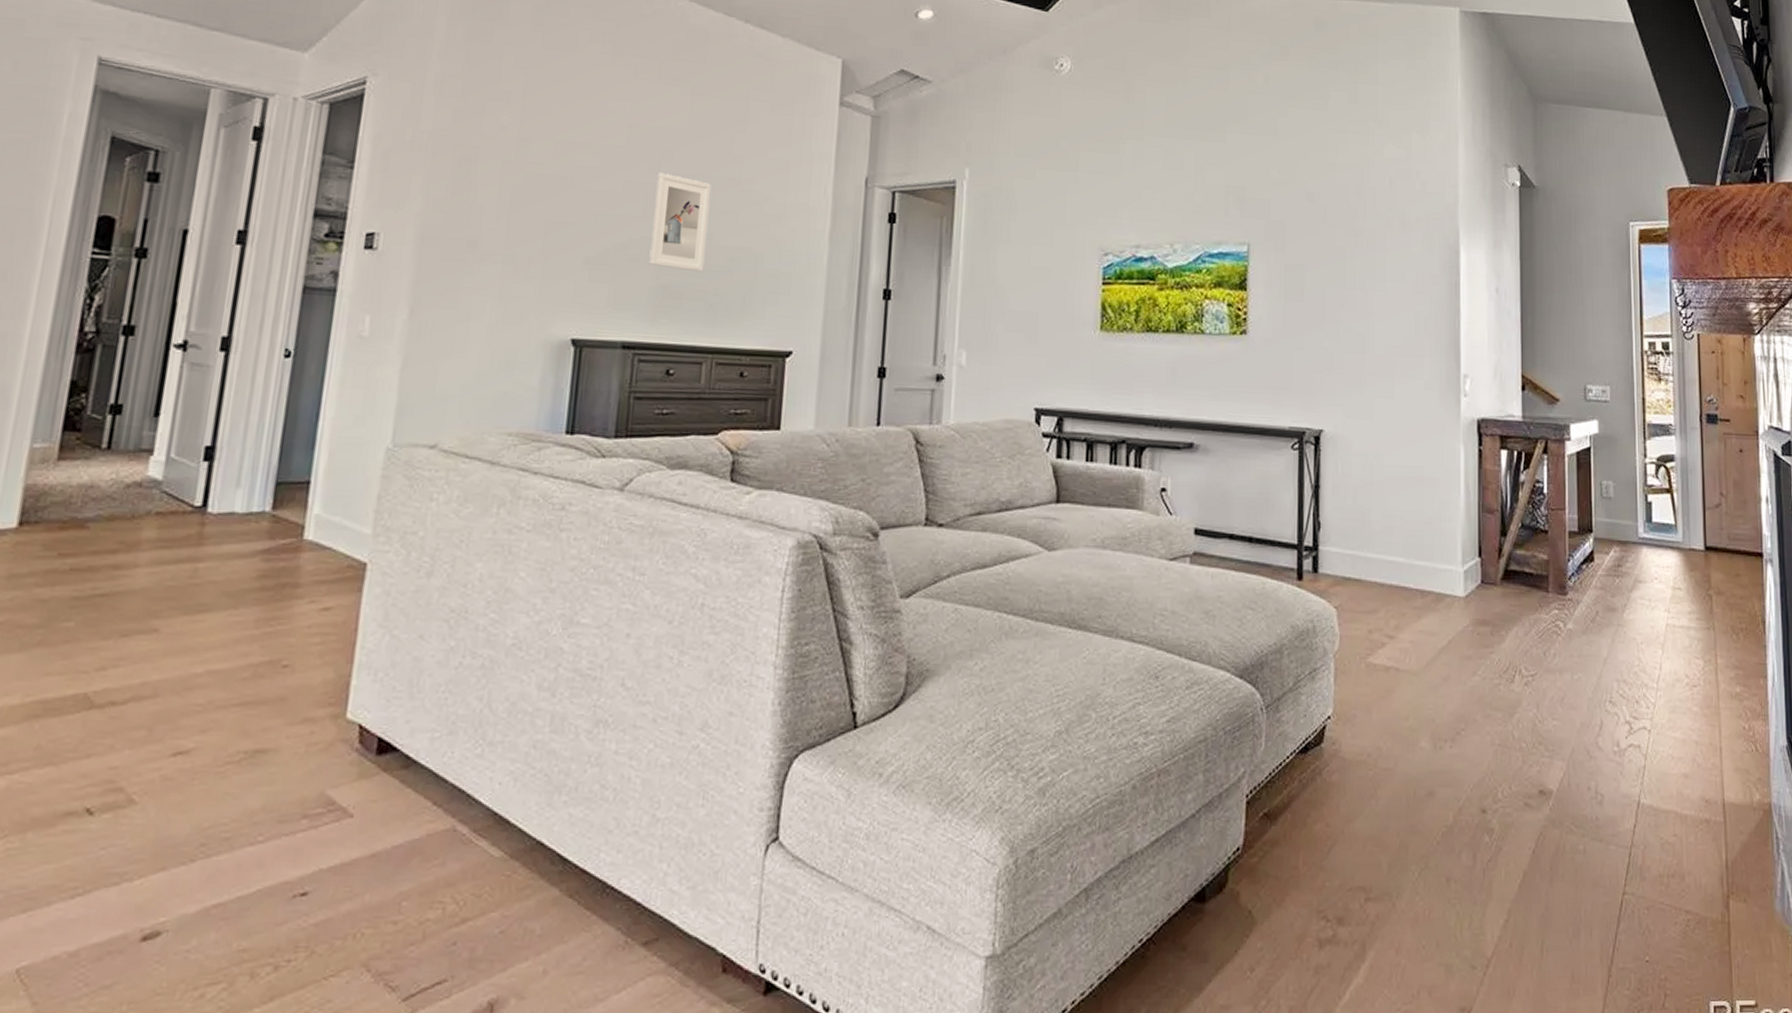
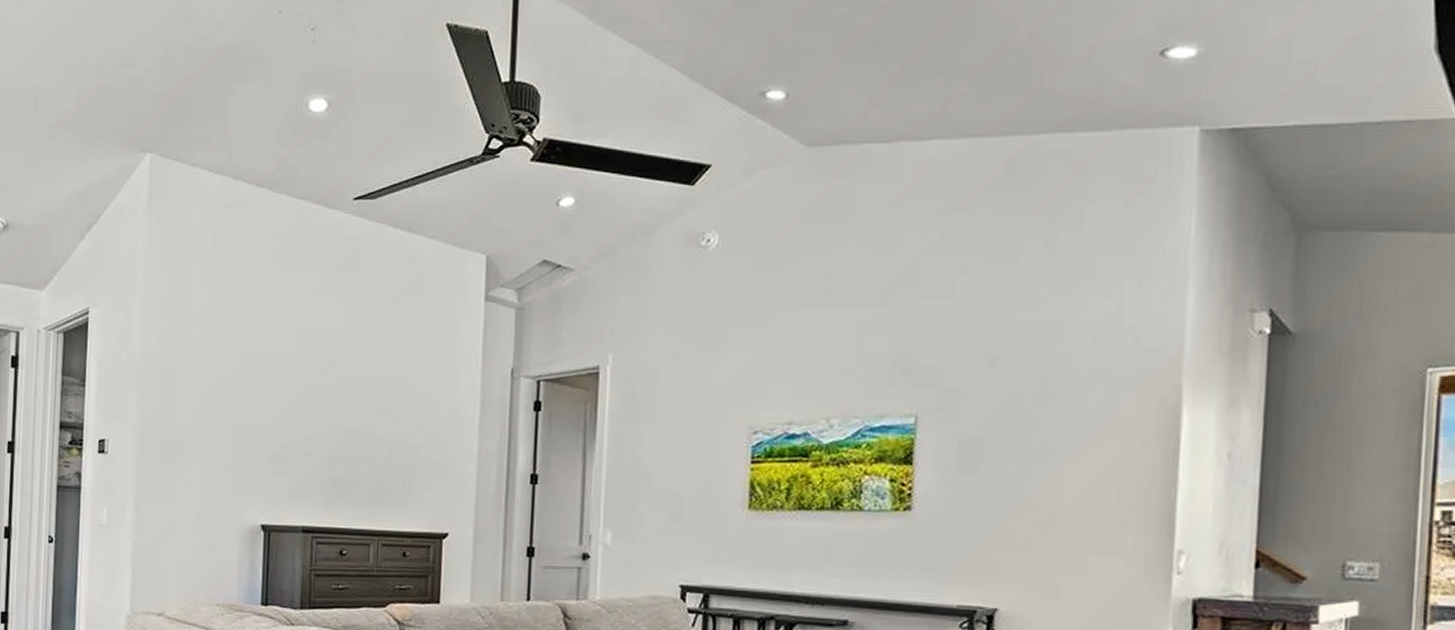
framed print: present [649,172,712,272] -> none [321,374,372,464]

